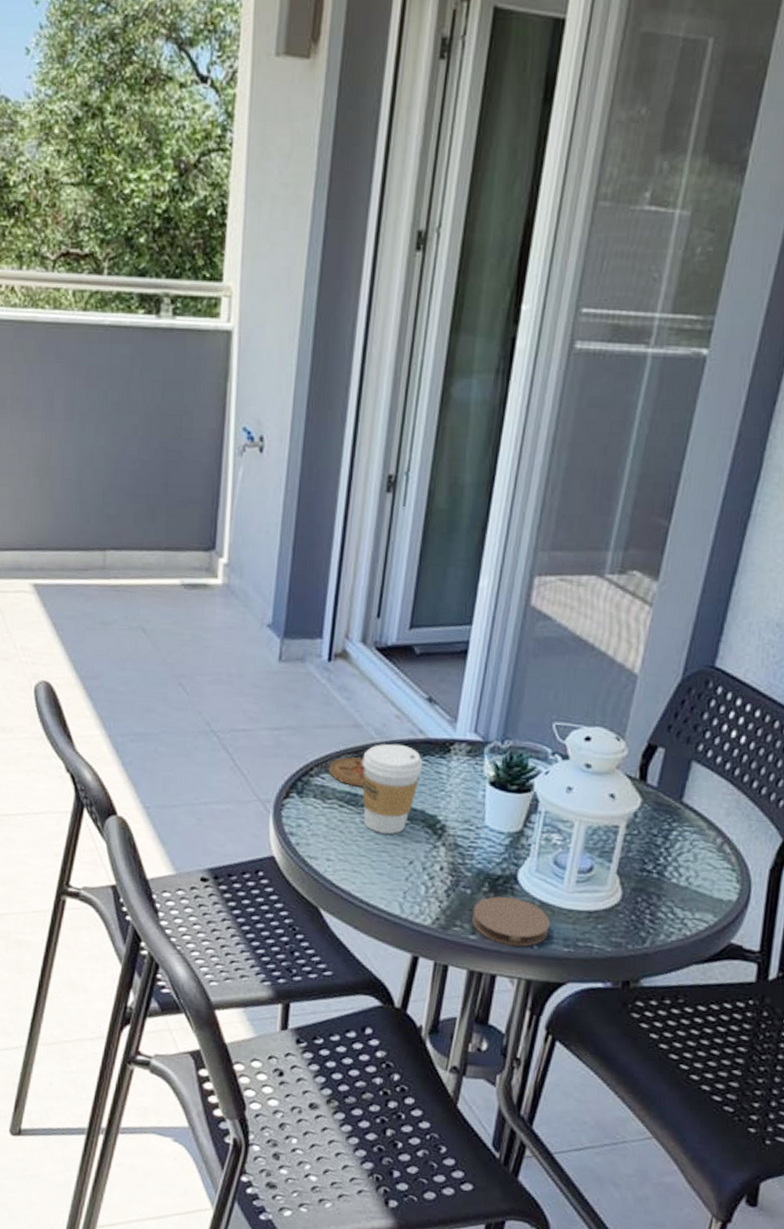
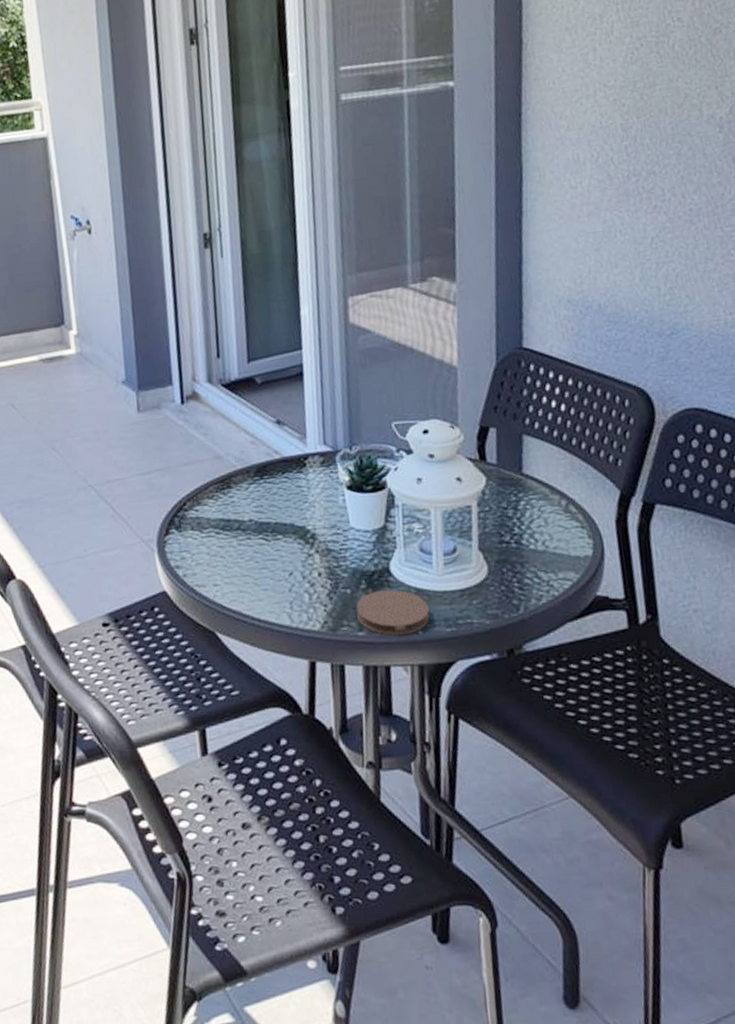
coaster: present [328,757,365,787] -> none [200,485,234,513]
coffee cup: present [362,743,423,834] -> none [228,466,285,552]

